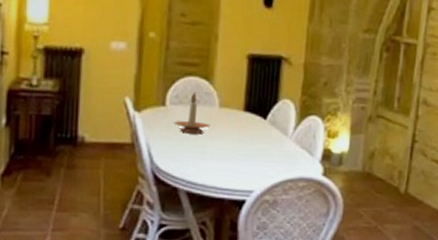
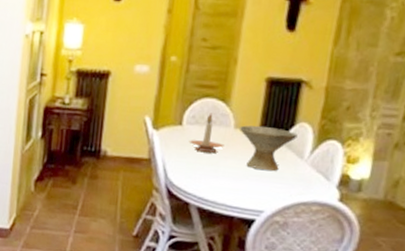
bowl: none [224,103,281,149] -> present [239,125,298,171]

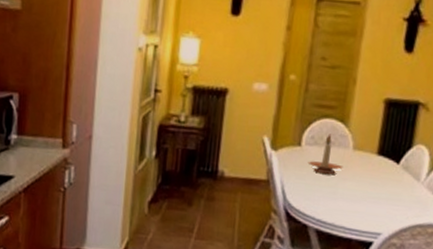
bowl: present [239,125,298,171] -> none [357,147,415,193]

